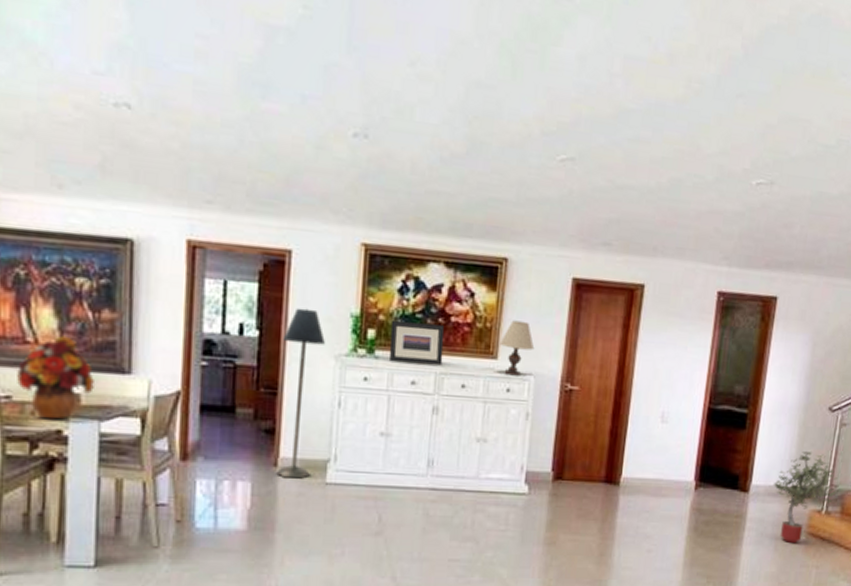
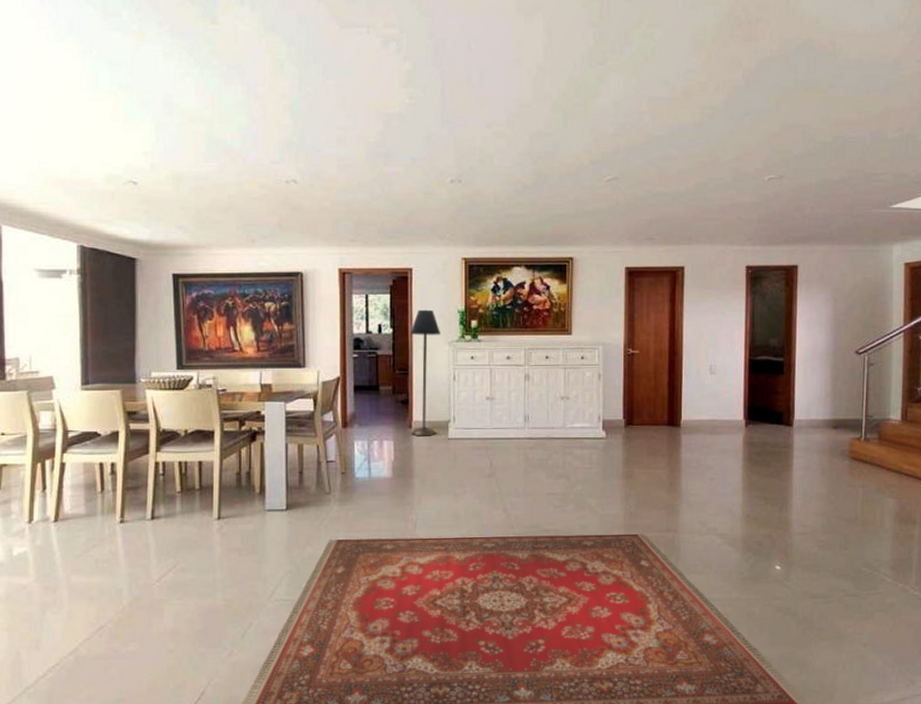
flower arrangement: present [17,335,94,420] -> none [229,344,281,404]
picture frame: present [389,321,445,366] -> none [488,313,530,343]
table lamp: present [498,320,535,378] -> none [572,304,600,348]
potted tree: present [773,450,838,544] -> none [813,388,873,468]

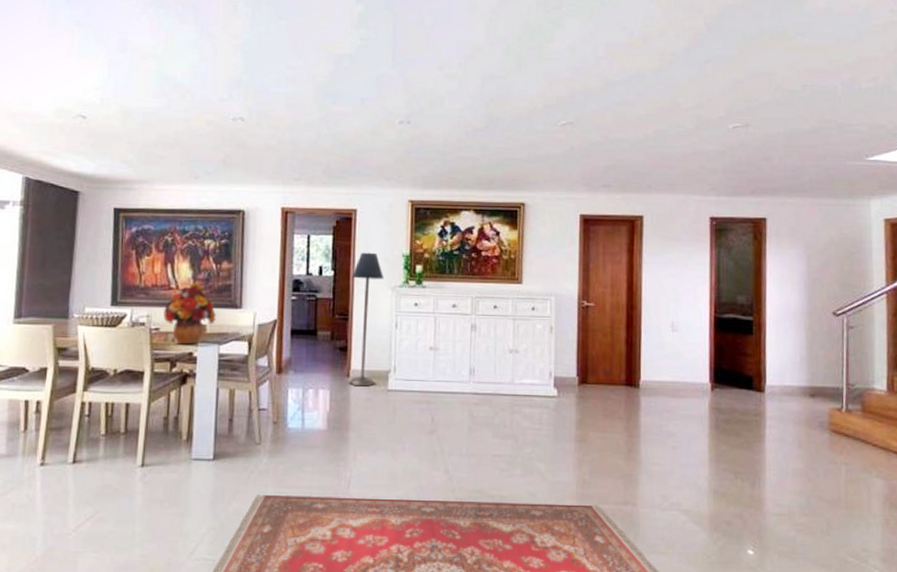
flower arrangement: none [229,344,281,404] -> present [163,282,216,345]

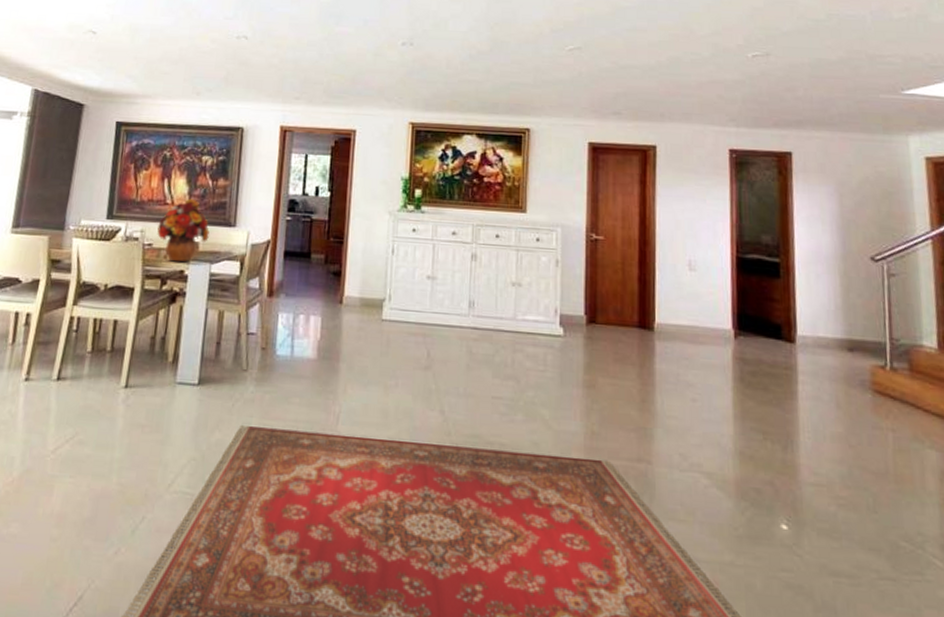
floor lamp: present [349,252,383,387] -> none [341,174,381,315]

